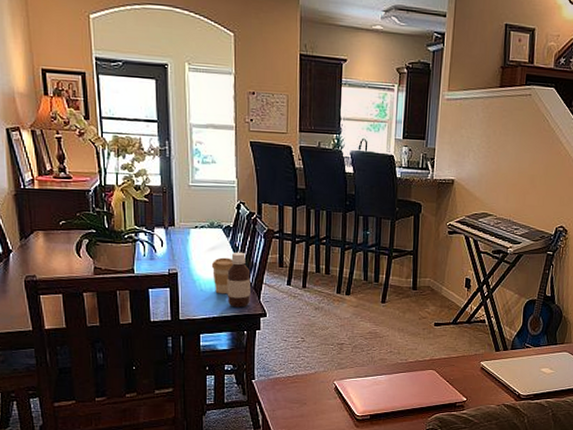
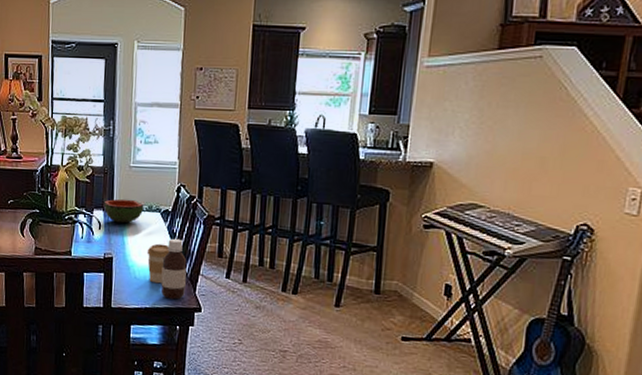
bowl: none [165,216,206,240] -> present [104,198,144,224]

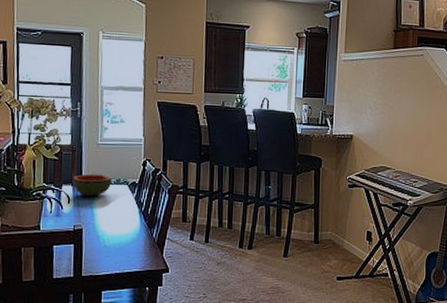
coffee cup: present [147,243,170,284] -> none [116,213,138,250]
bottle: present [160,238,187,300] -> none [130,207,154,263]

